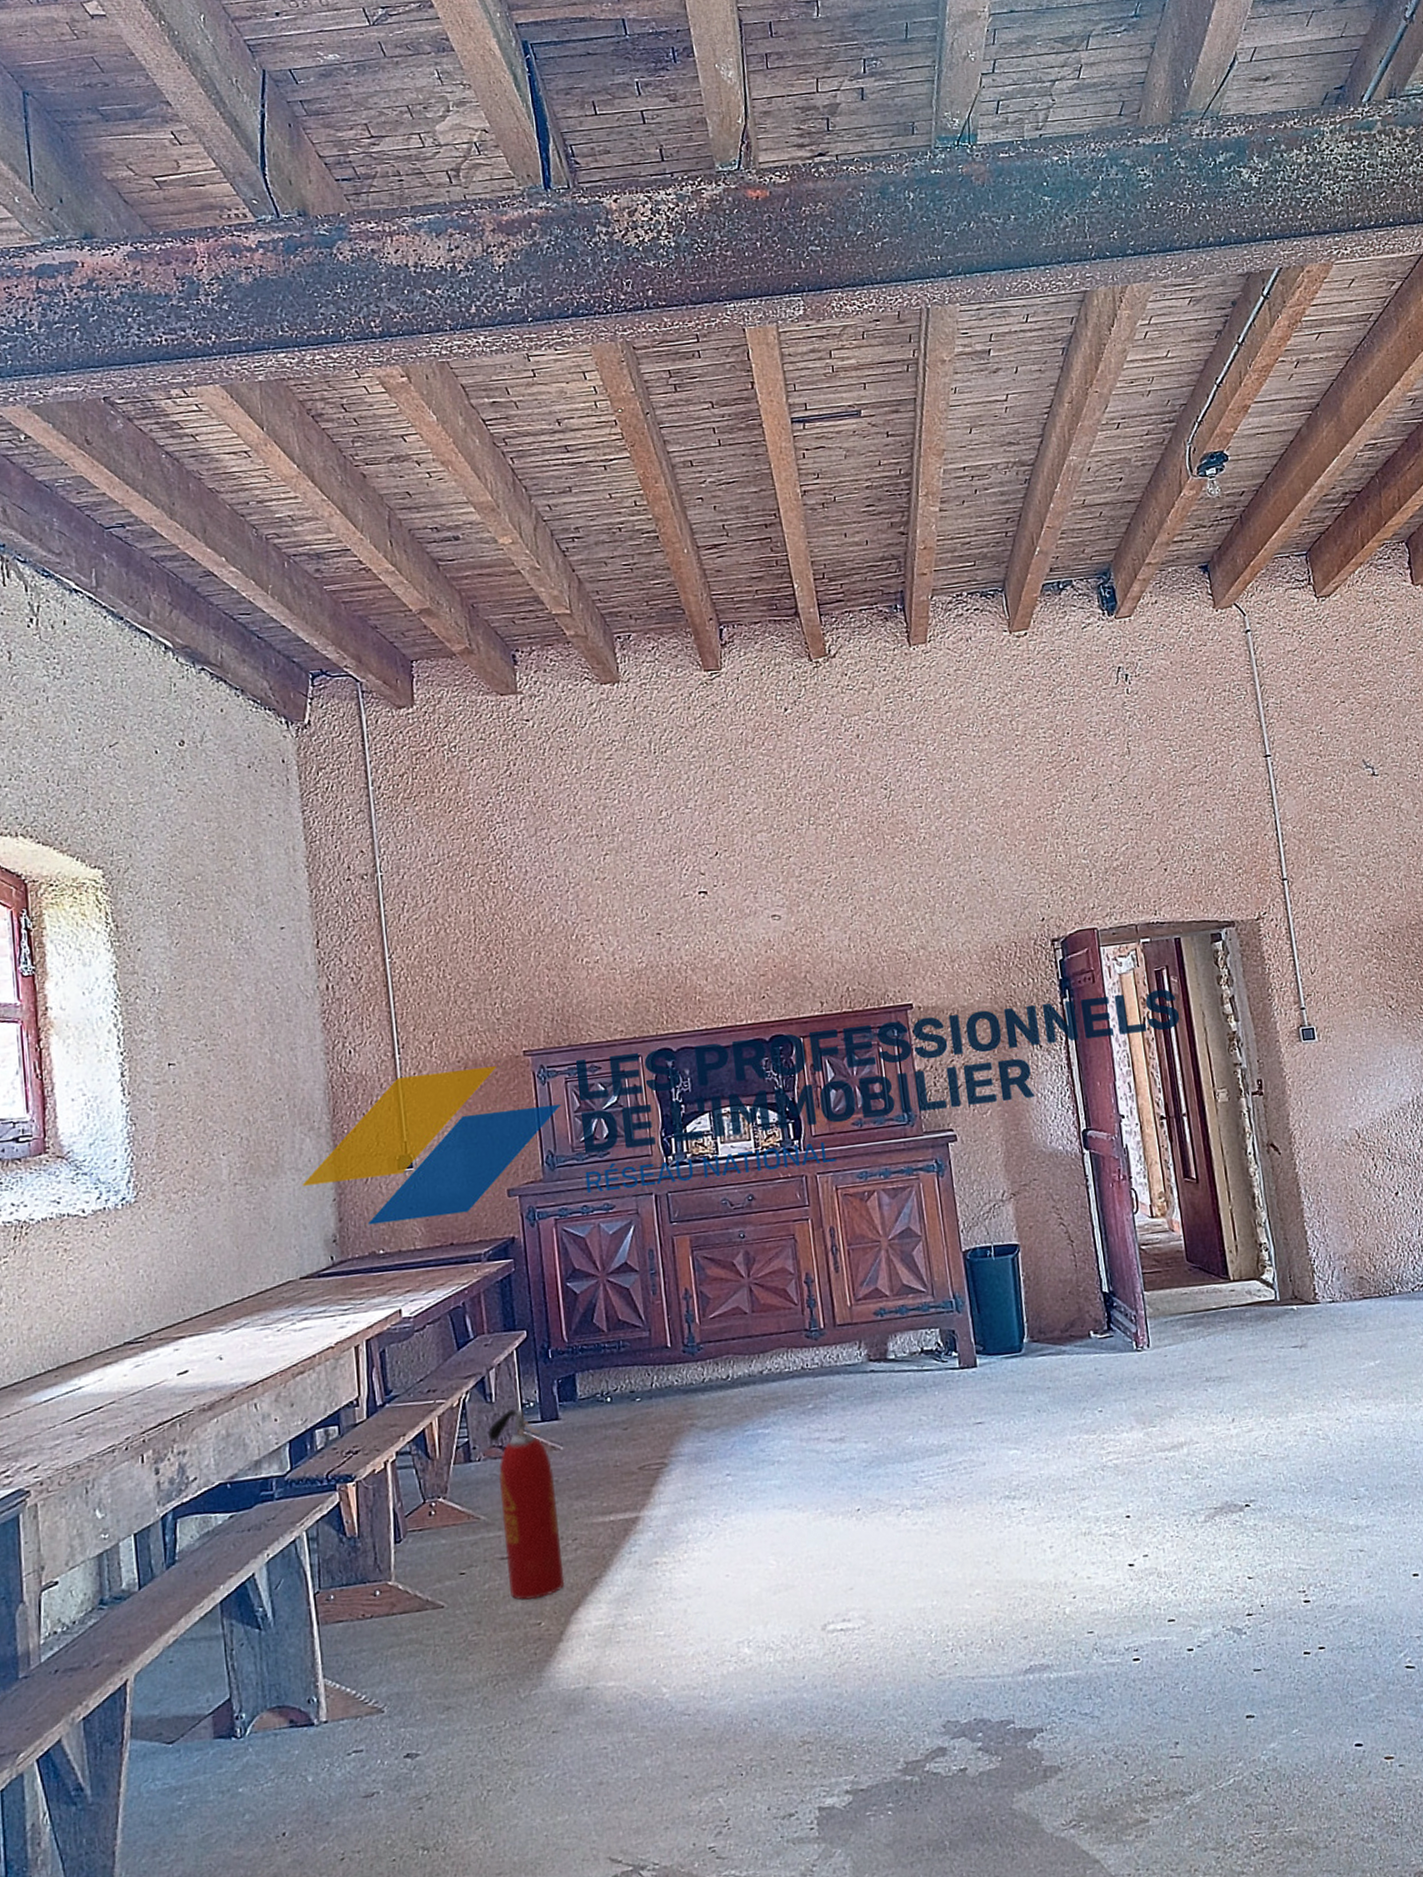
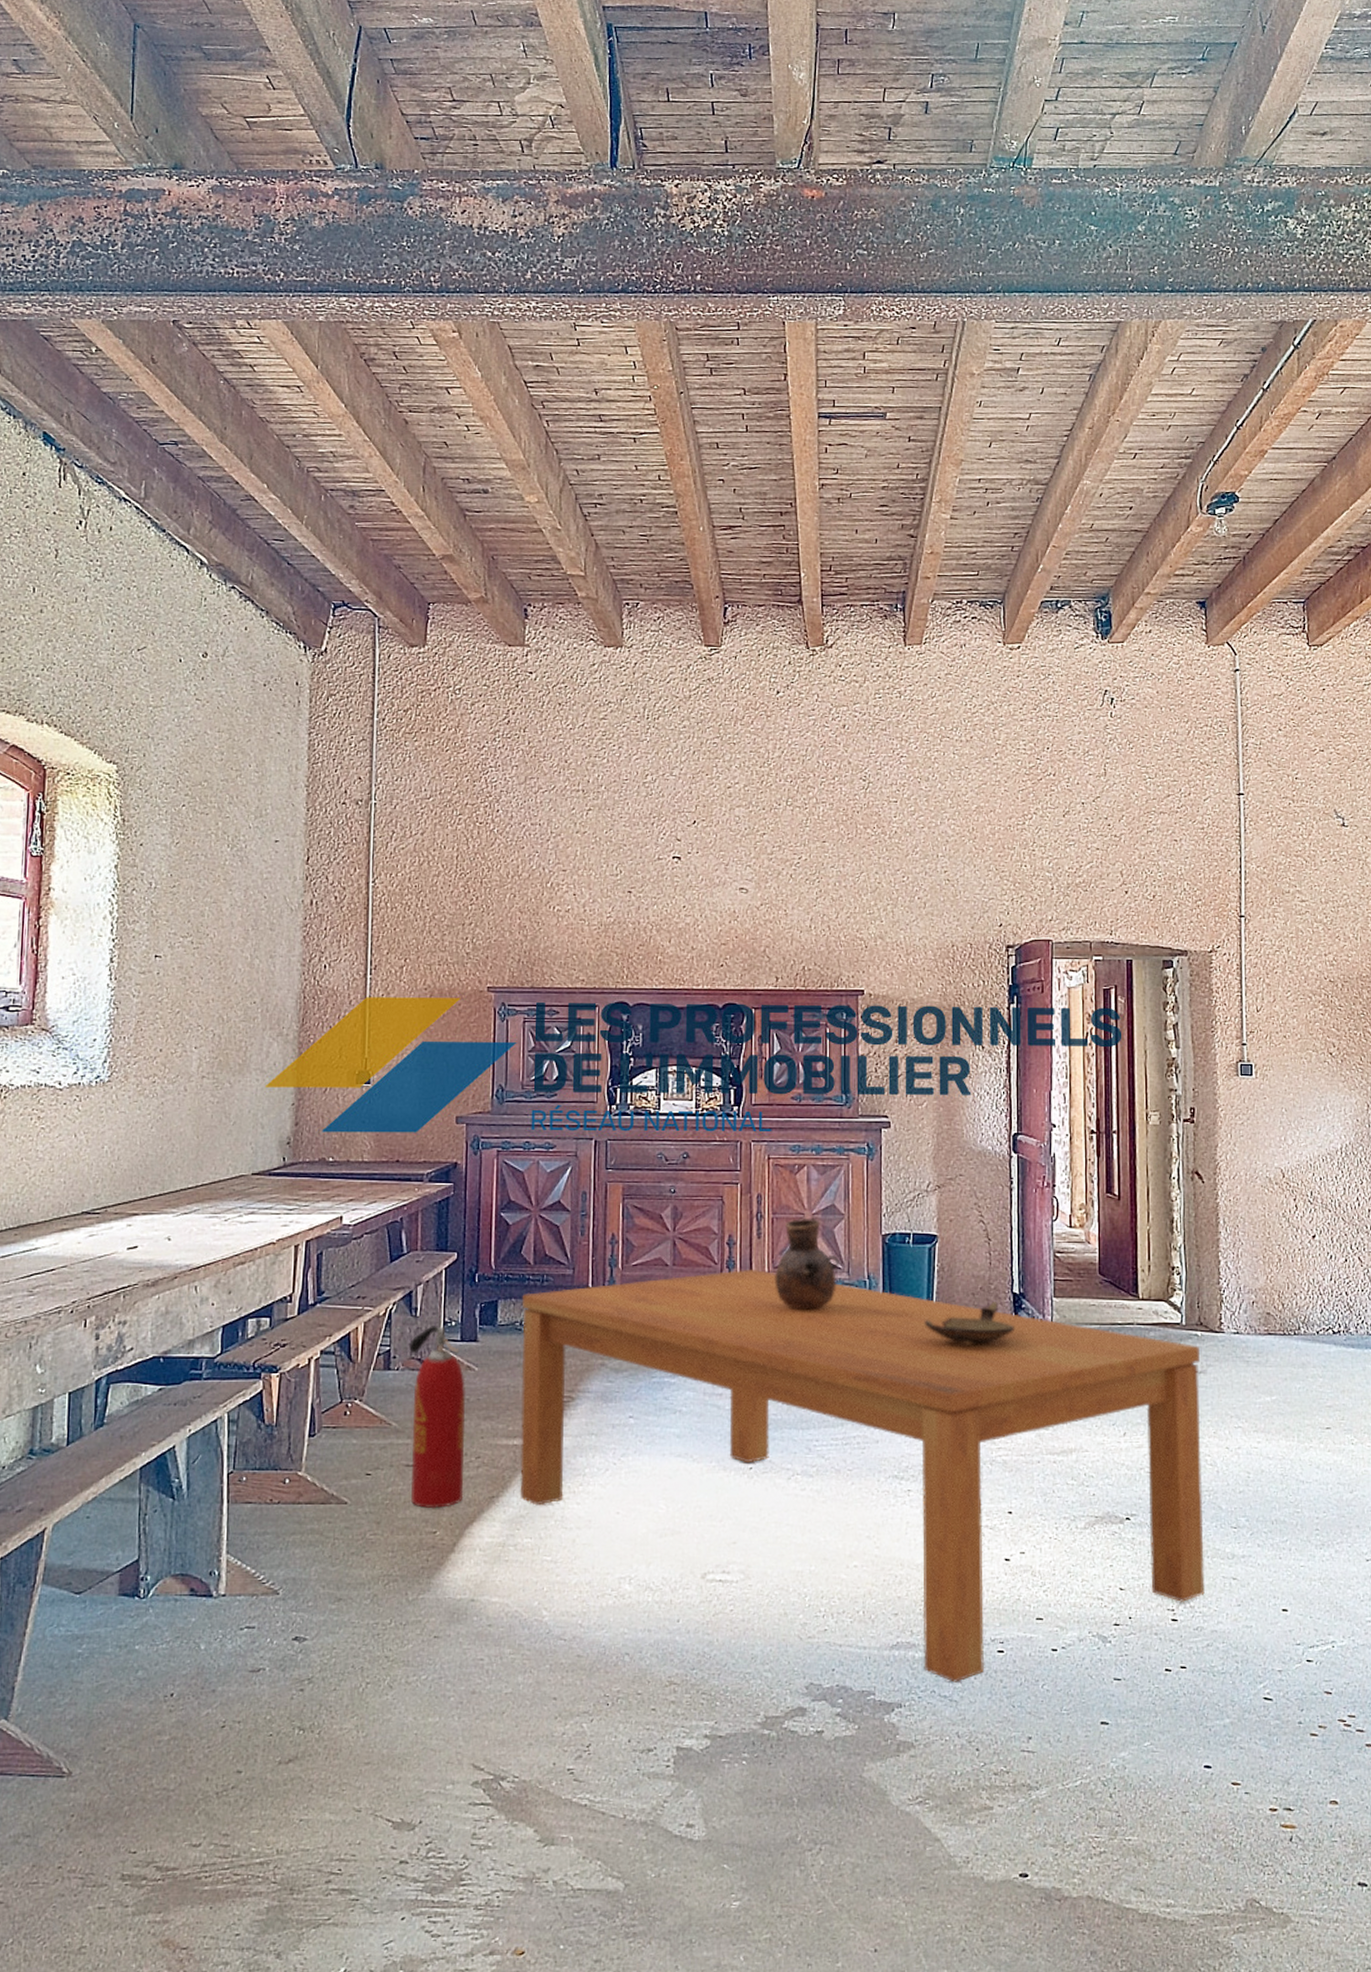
dining table: none [599,1304,1334,1698] -> present [520,1269,1205,1682]
vase: none [857,1243,923,1340] -> present [775,1217,839,1310]
oil lamp: none [1016,1304,1109,1351] -> present [924,1302,1014,1344]

